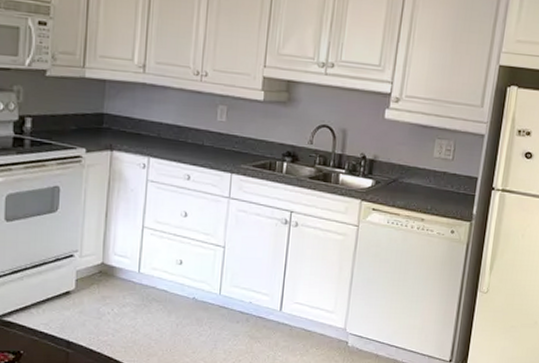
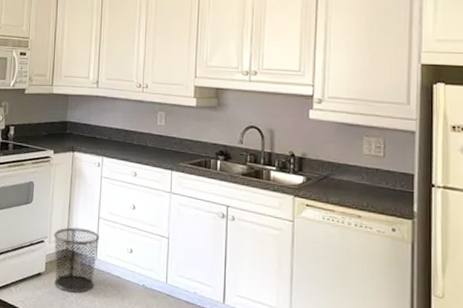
waste bin: none [86,238,144,311] -> present [54,227,100,293]

